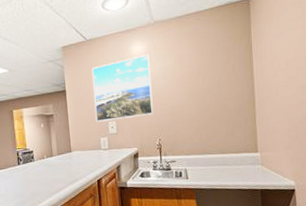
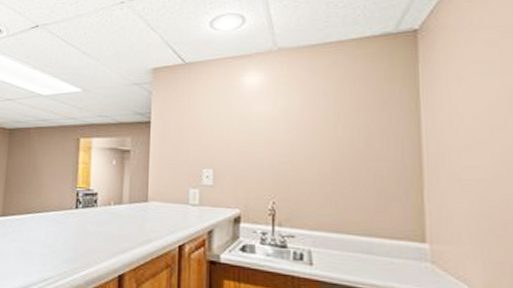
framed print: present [91,54,154,122] -> none [185,88,268,168]

